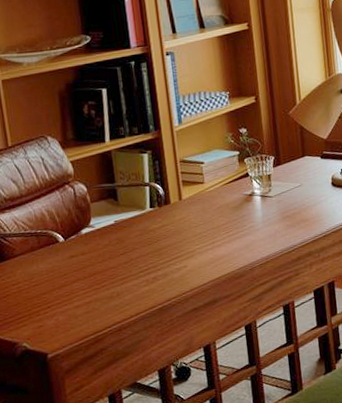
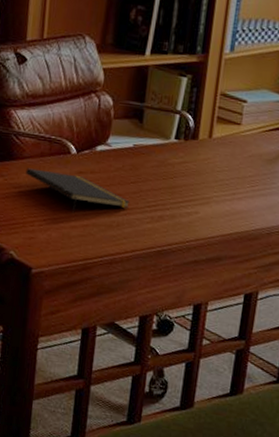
notepad: none [20,259,125,295] -> present [26,168,131,214]

